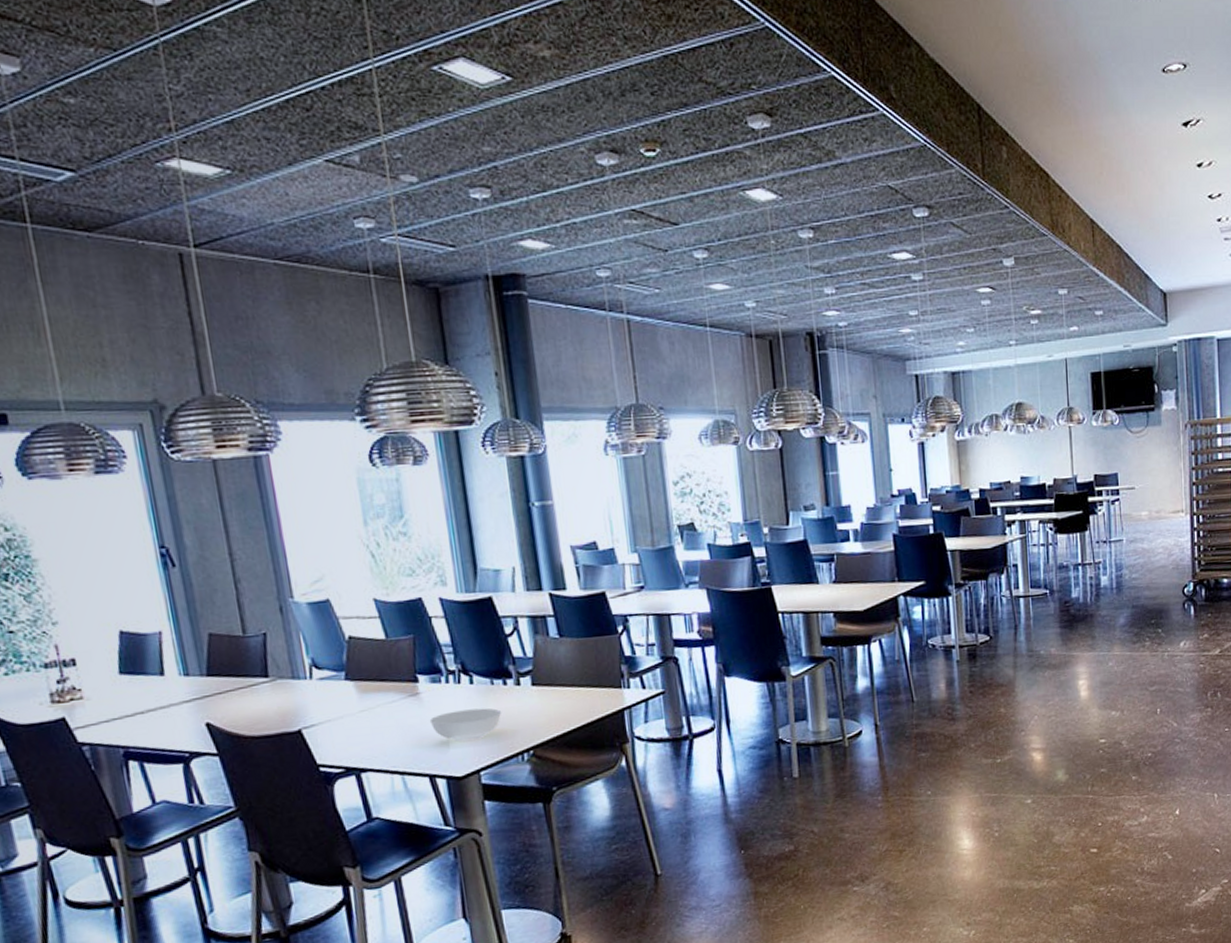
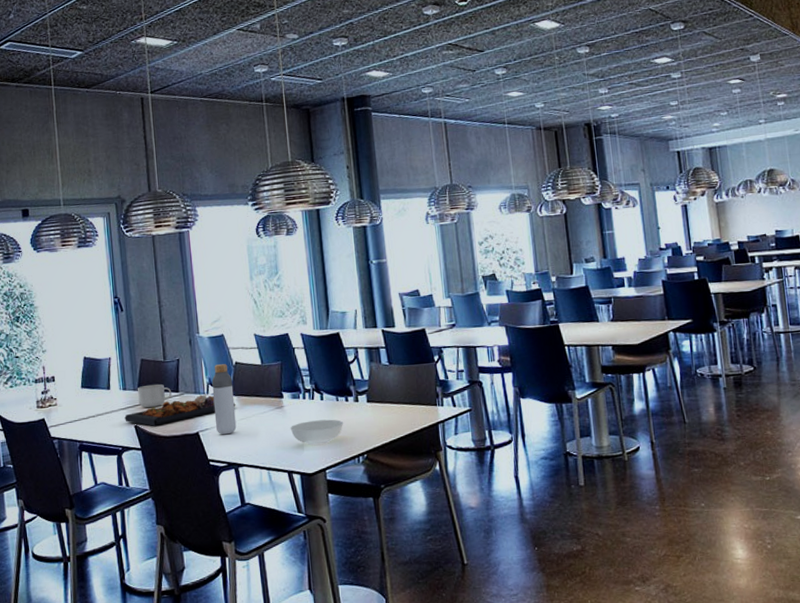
food tray: none [189,678,353,724] -> present [124,393,236,426]
cup: none [205,666,258,700] -> present [137,383,172,408]
bottle: none [315,638,355,732] -> present [211,363,237,435]

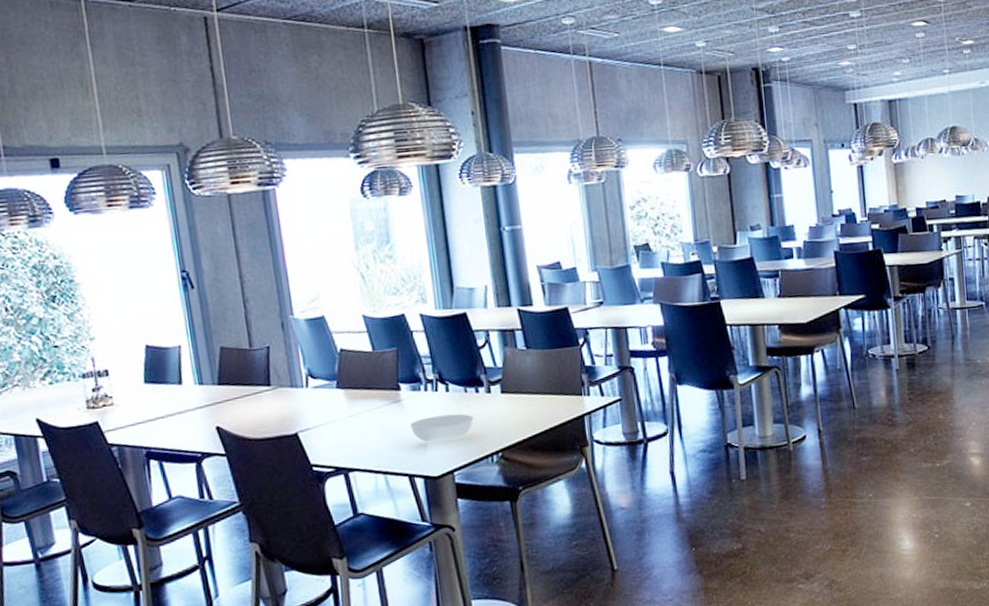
food tray: present [124,393,236,426] -> none [202,386,343,427]
cup: present [137,383,172,408] -> none [217,376,262,406]
bottle: present [211,363,237,435] -> none [311,350,345,436]

